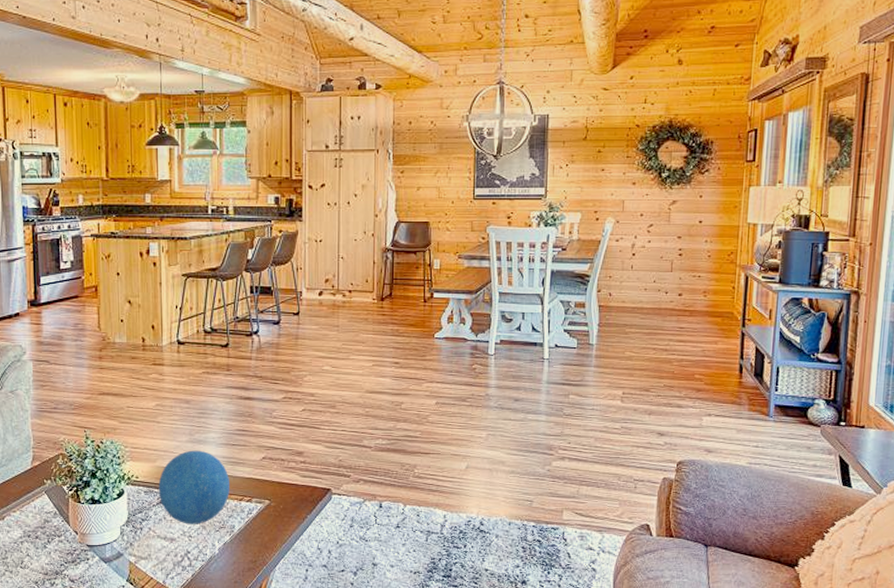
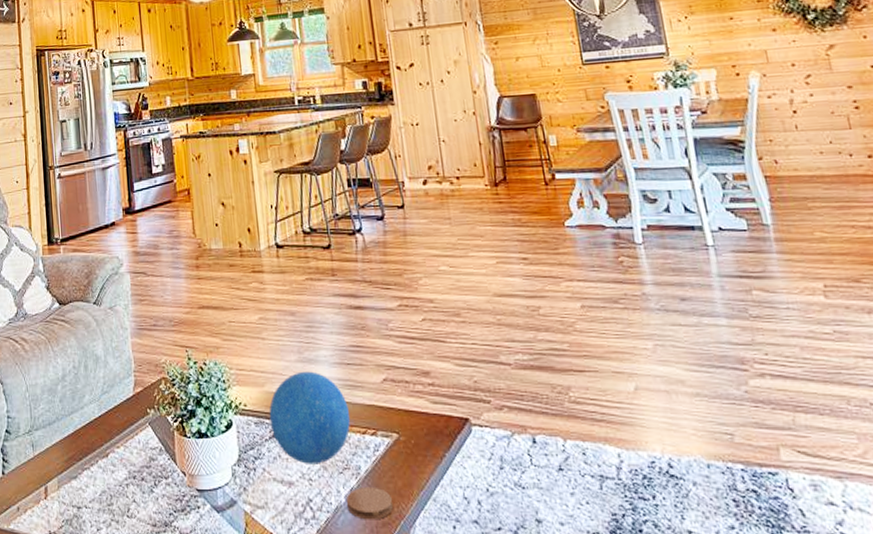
coaster: none [219,541,259,566] -> present [346,486,394,520]

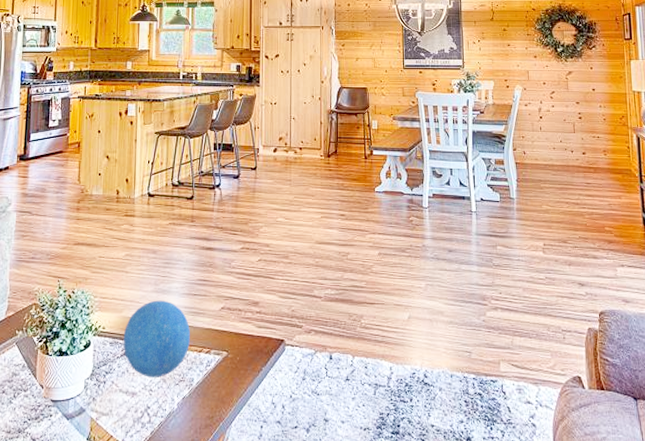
coaster: present [346,486,394,520] -> none [178,395,216,423]

